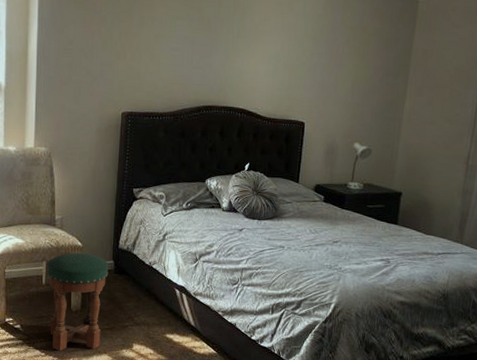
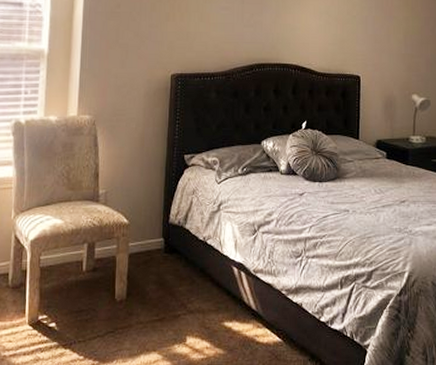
stool: present [47,252,109,351] -> none [88,231,158,352]

